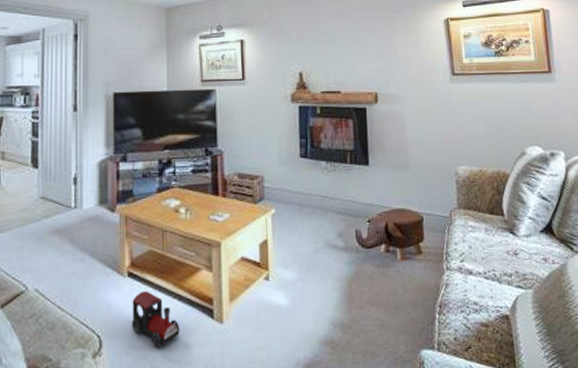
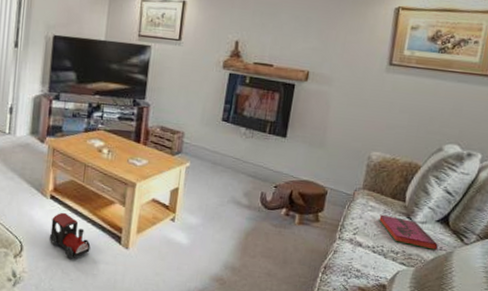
hardback book: none [482,233,550,266] -> present [379,214,438,251]

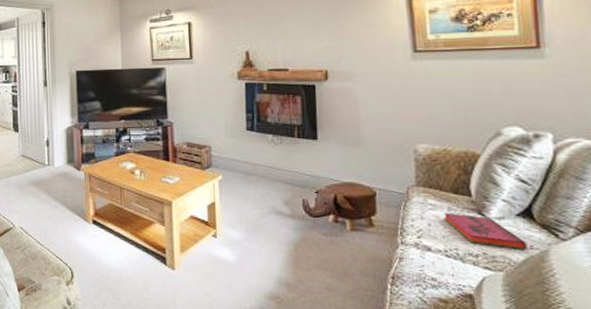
toy train: present [49,212,91,259] -> none [96,236,137,283]

